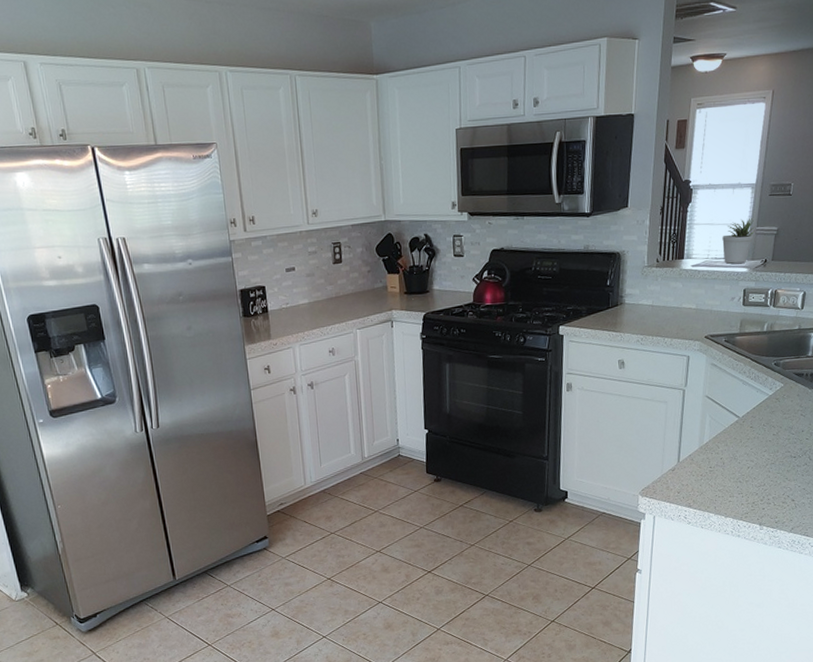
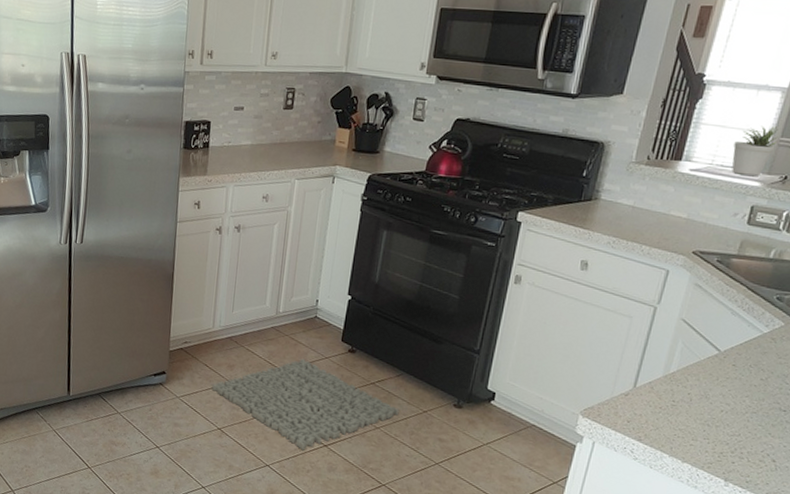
floor mat: none [314,496,489,581] -> present [211,358,400,451]

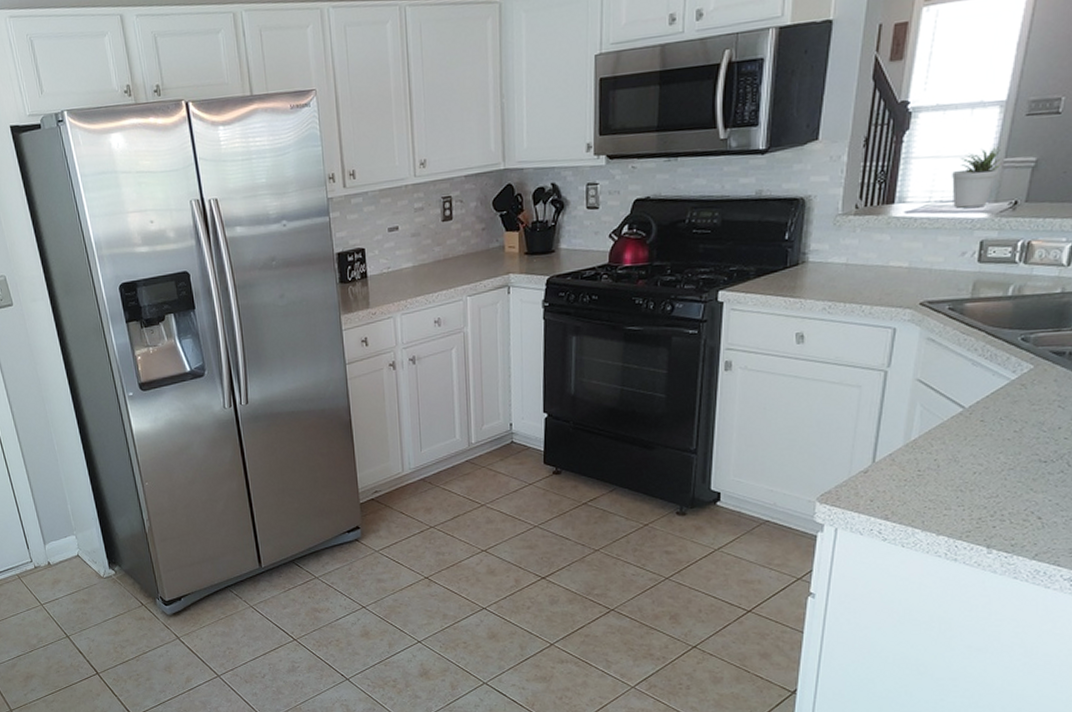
floor mat: present [211,358,400,451] -> none [411,489,618,587]

